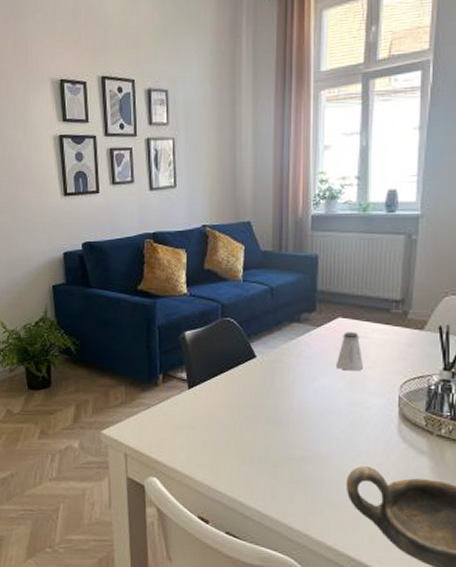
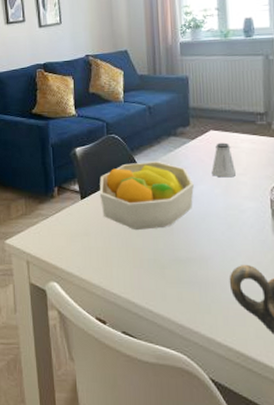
fruit bowl: none [209,350,315,425] -> present [99,161,194,231]

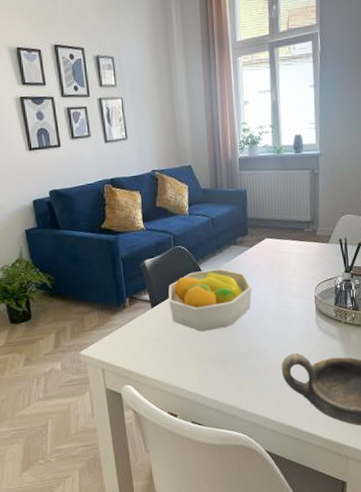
saltshaker: present [212,142,237,178] -> none [267,249,288,280]

